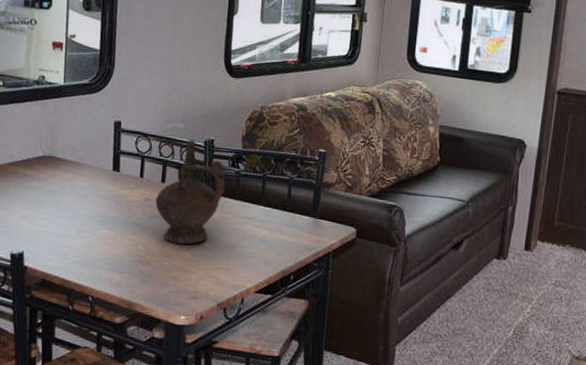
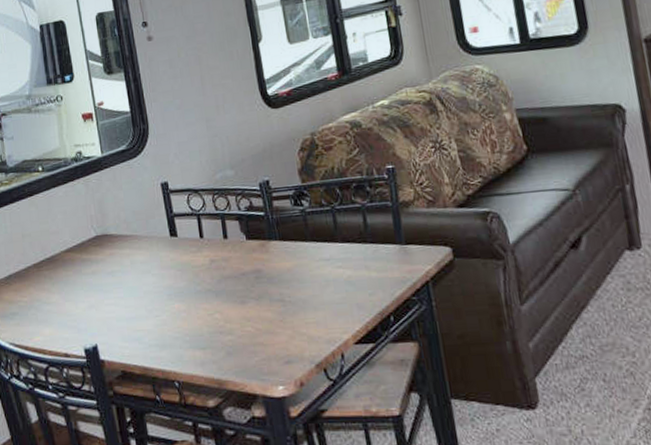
ceremonial vessel: present [155,139,226,245] -> none [221,185,294,305]

